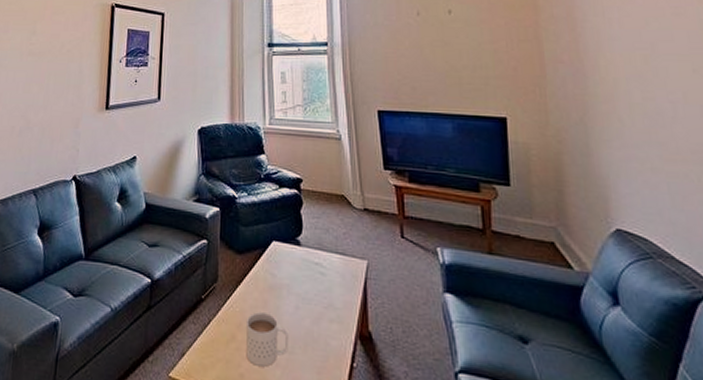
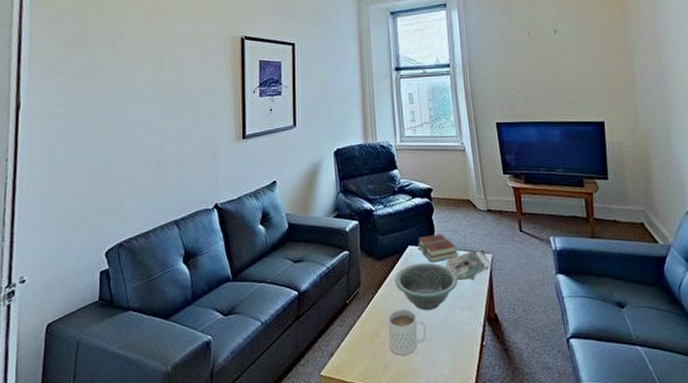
decorative bowl: none [256,261,327,318] -> present [395,262,458,310]
books: none [282,230,328,263] -> present [417,233,458,262]
magazine: none [313,254,366,288] -> present [445,250,491,280]

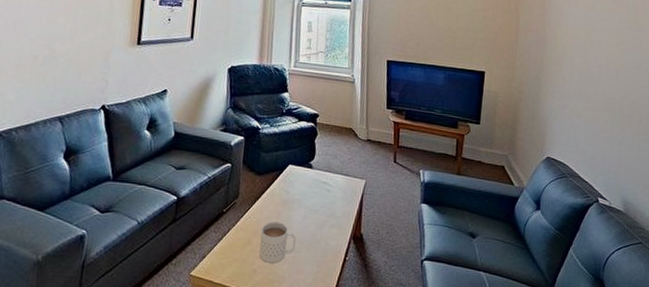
decorative bowl: present [395,262,458,310] -> none [272,181,331,225]
books: present [417,233,458,262] -> none [297,156,335,182]
magazine: present [445,250,491,280] -> none [321,175,364,201]

